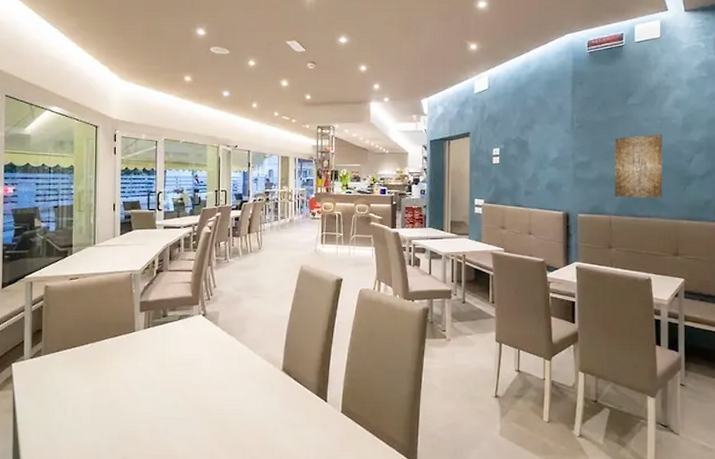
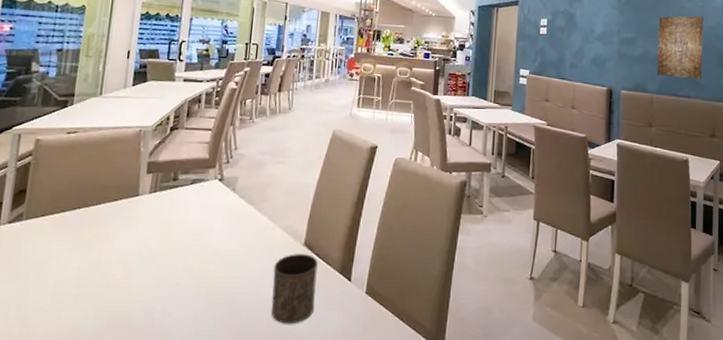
cup: none [257,379,296,441] -> present [271,254,318,324]

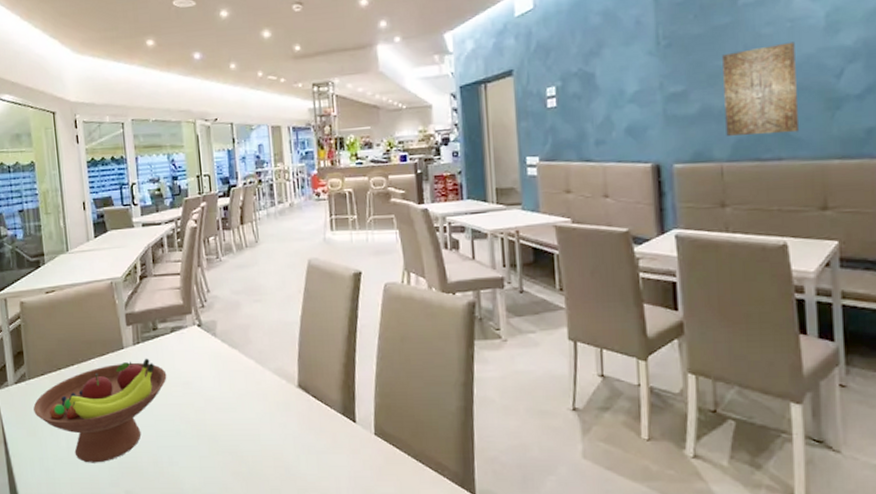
fruit bowl: none [23,207,178,312] -> present [33,358,167,463]
cup: present [271,254,318,324] -> none [270,396,320,470]

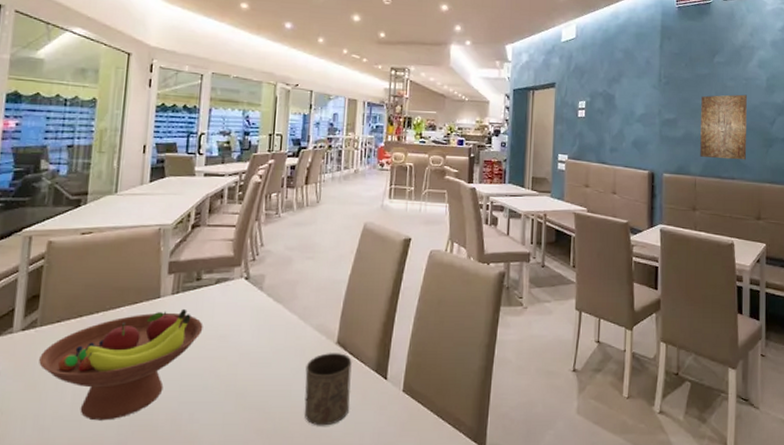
cup: none [270,396,320,470] -> present [304,353,352,426]

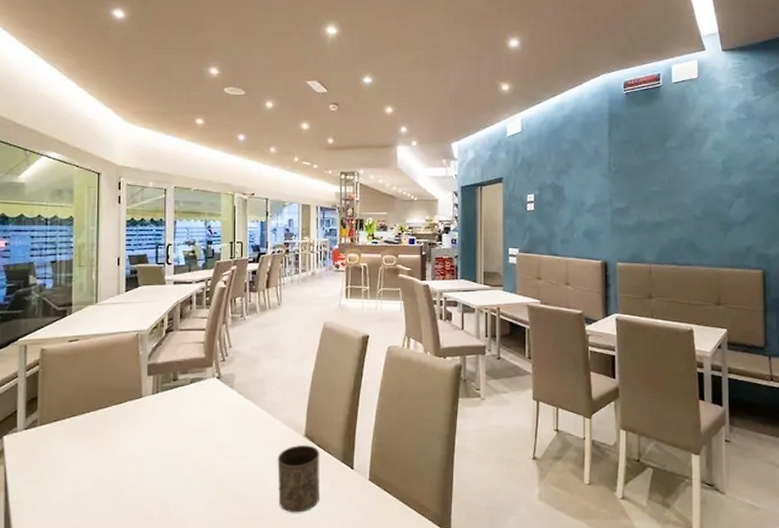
fruit bowl: present [39,308,203,421] -> none [41,407,182,509]
wall art: present [700,94,747,160] -> none [654,178,703,245]

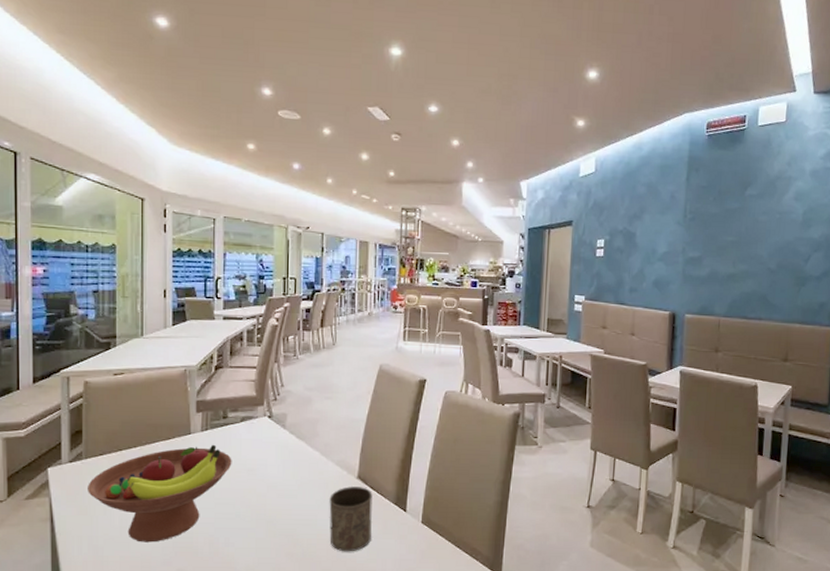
fruit bowl: none [41,407,182,509] -> present [88,444,232,543]

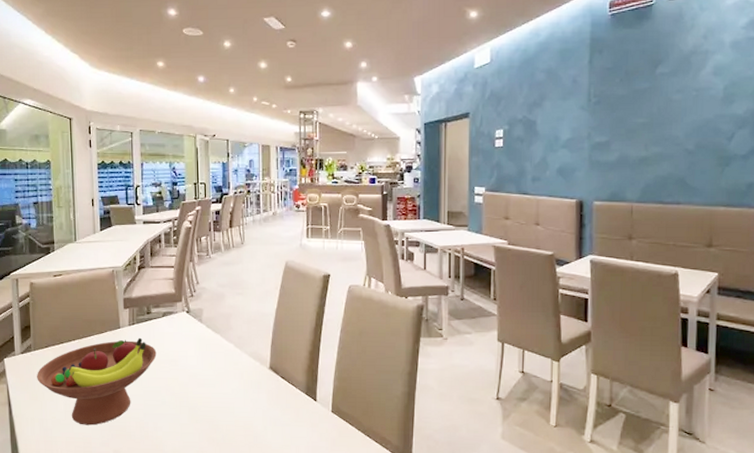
cup: present [329,486,373,552] -> none [244,377,285,438]

